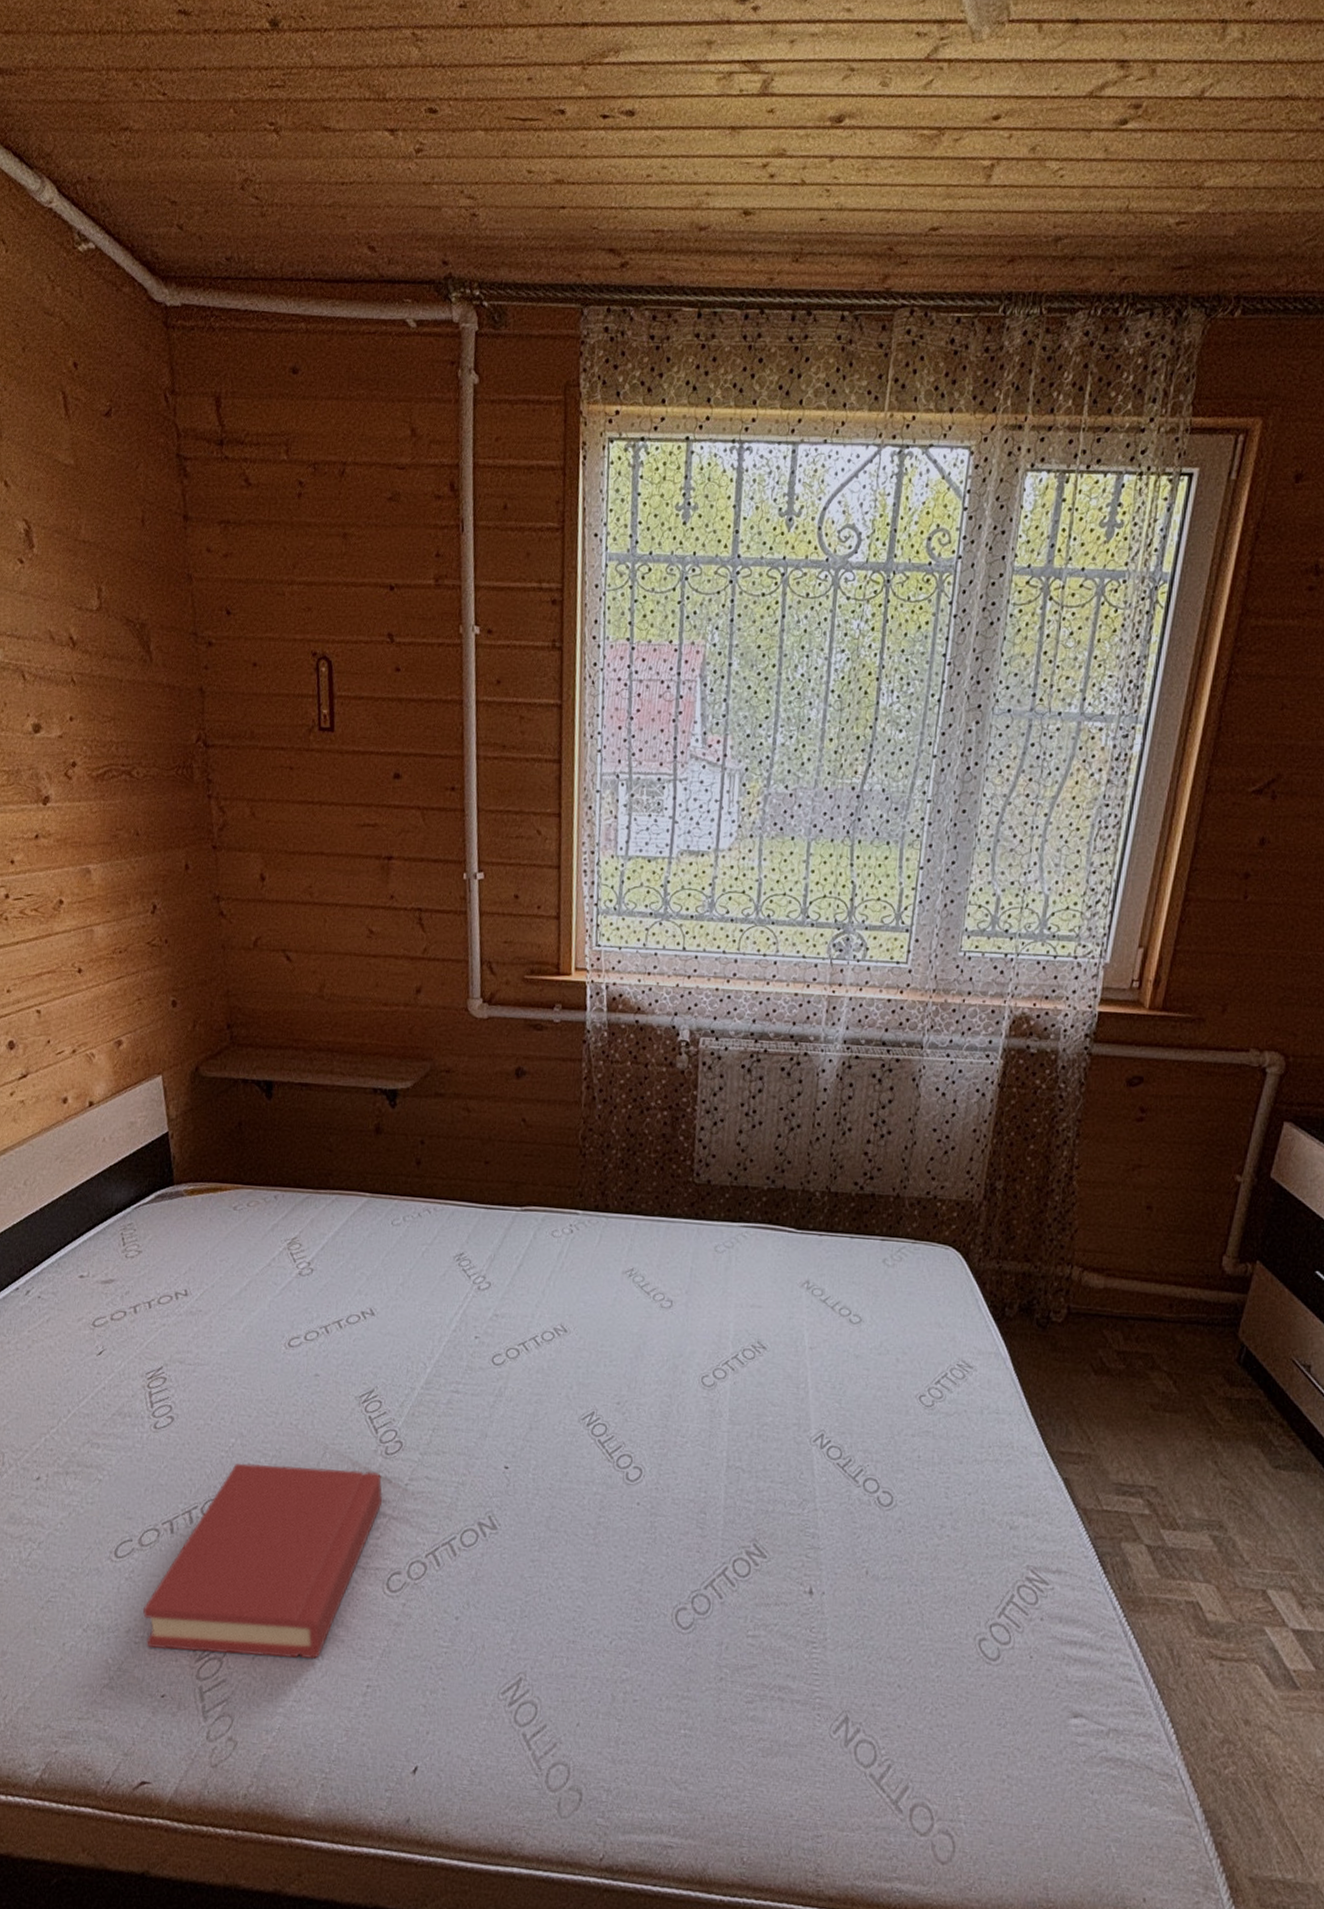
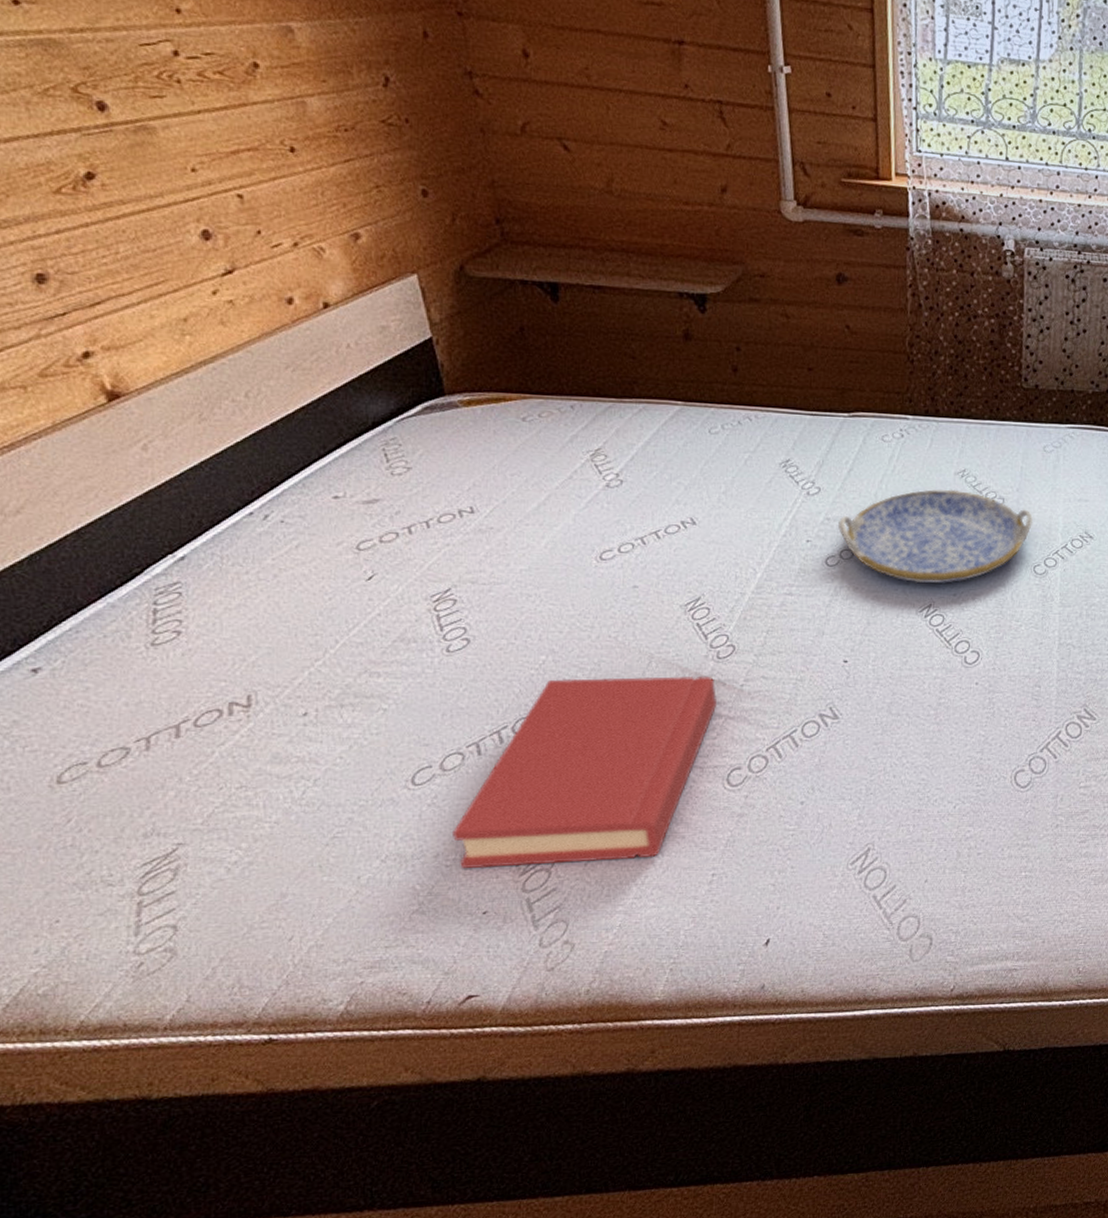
serving tray: none [506,1289,702,1391] -> present [838,489,1033,584]

